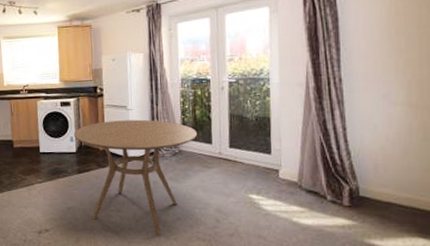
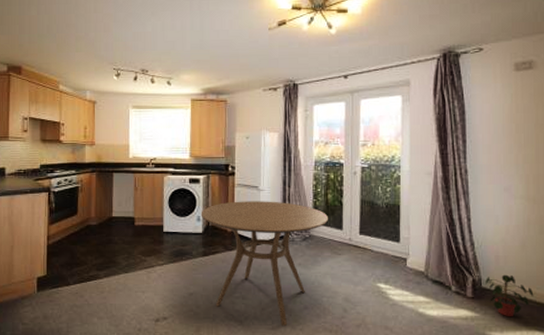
potted plant: none [363,182,417,225] -> present [485,274,534,317]

